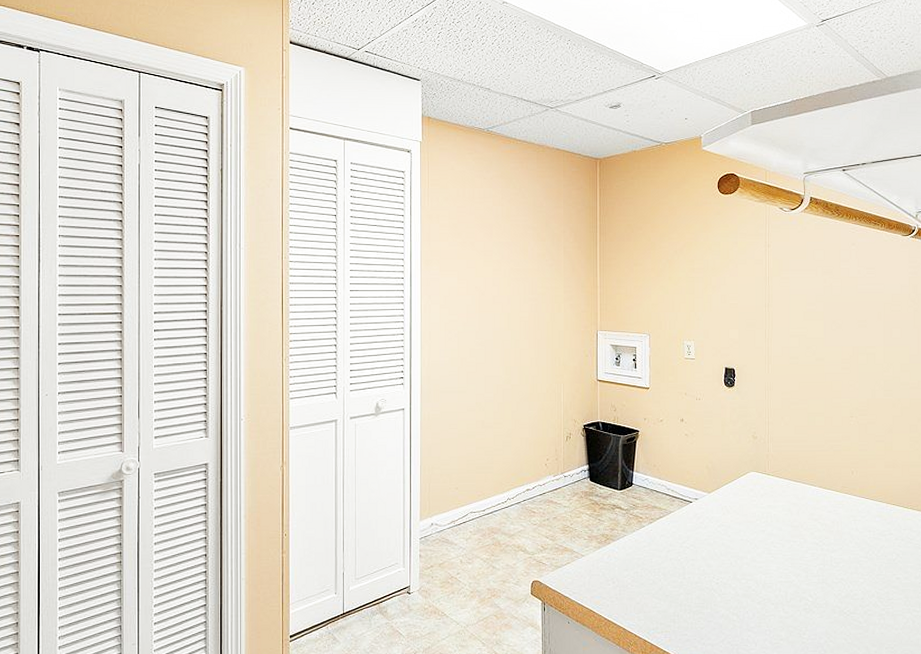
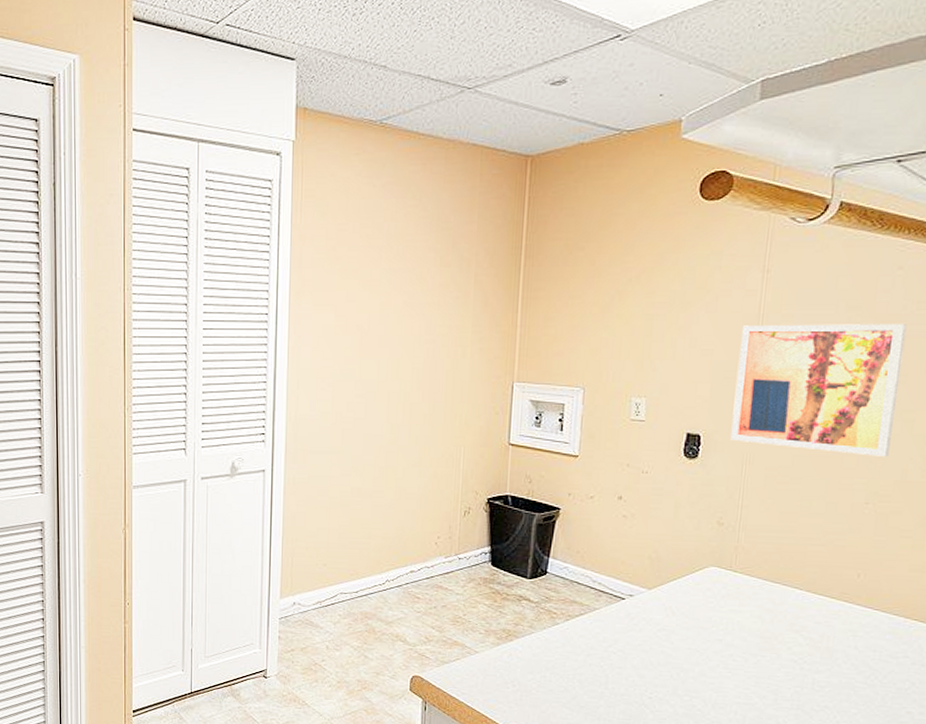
wall art: none [755,284,863,381] -> present [730,324,907,457]

